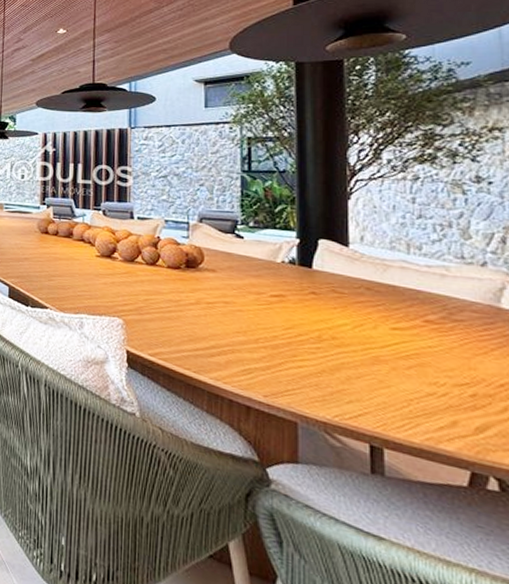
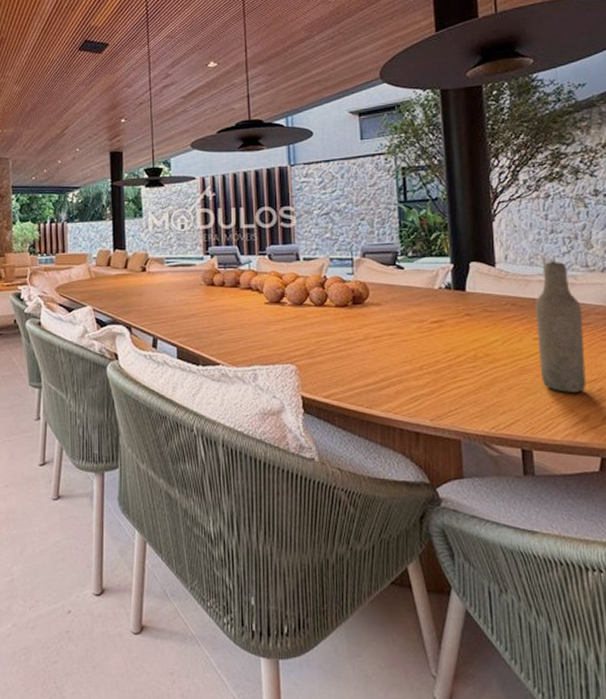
bottle: none [395,247,455,395] -> present [535,261,586,393]

